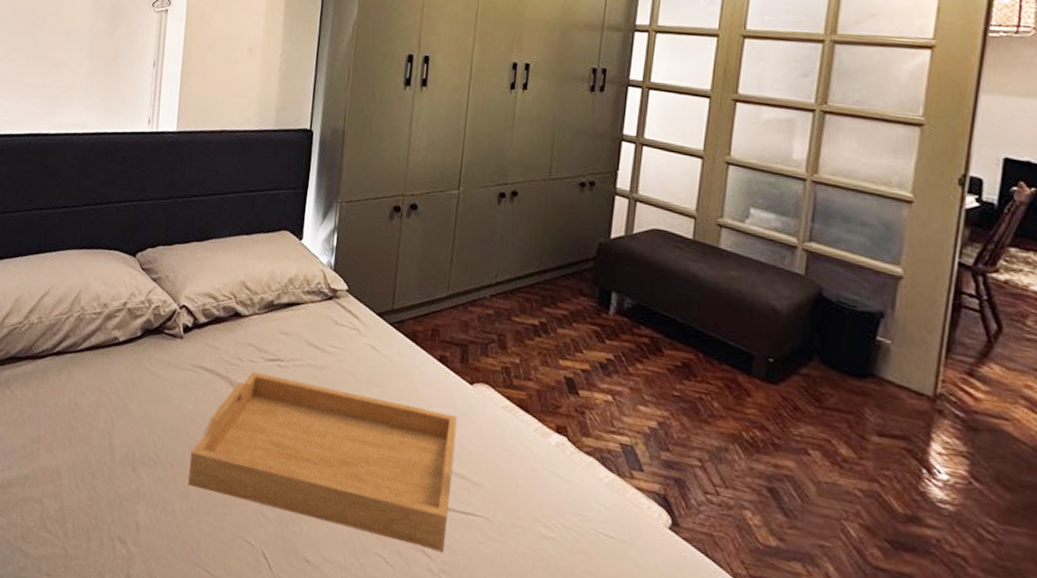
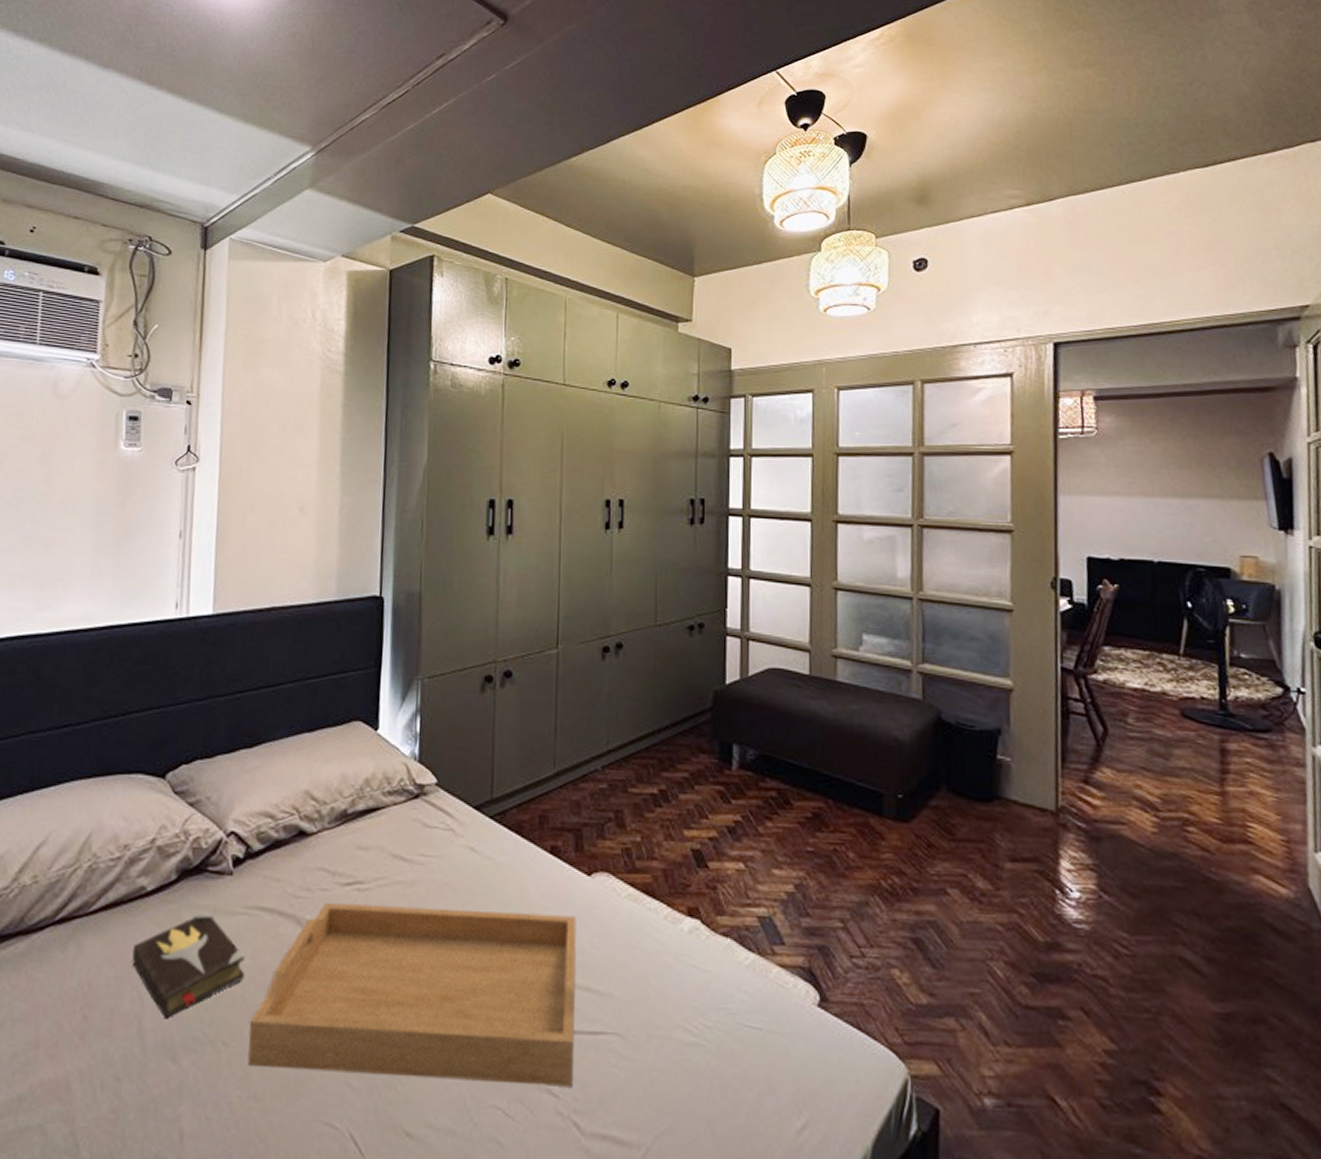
hardback book: none [106,363,190,439] -> present [131,911,245,1019]

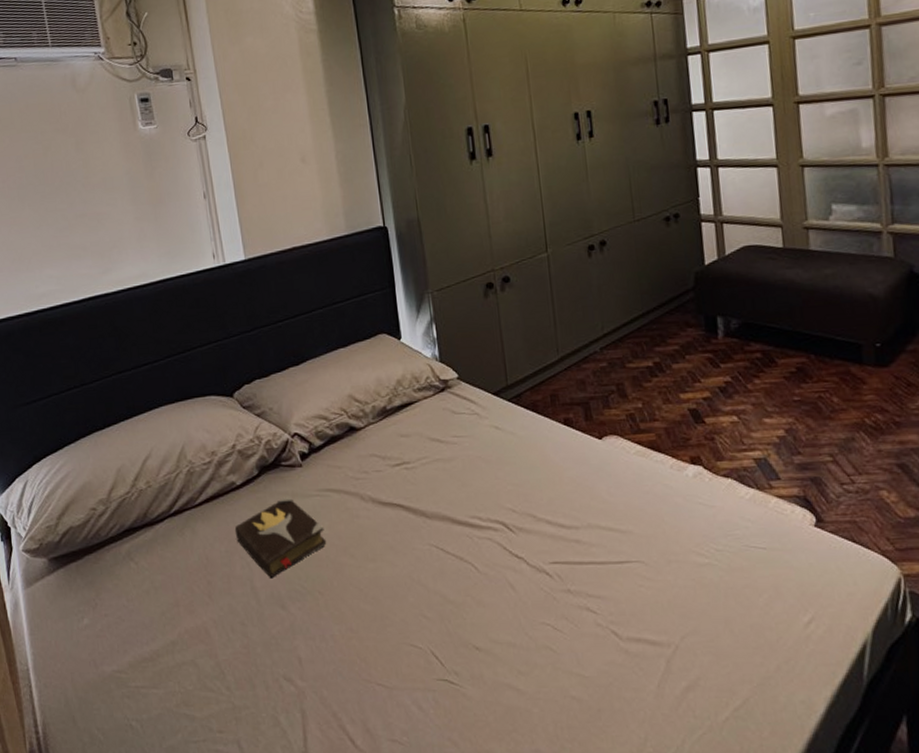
serving tray: present [248,903,576,1087] -> none [337,472,607,608]

